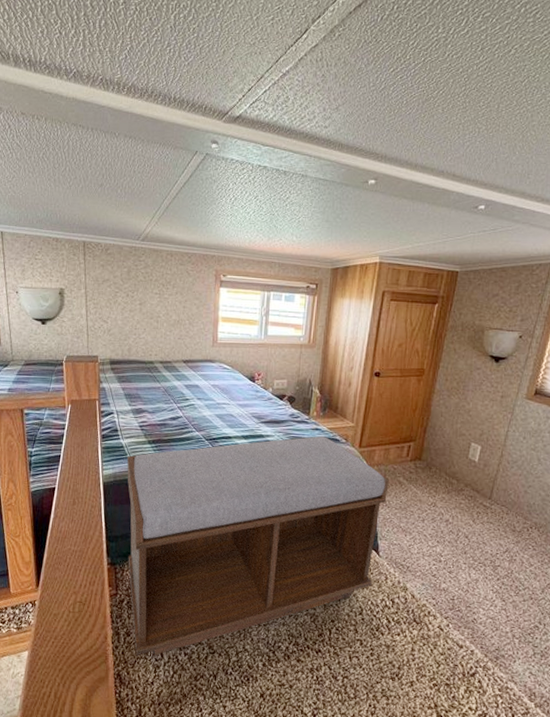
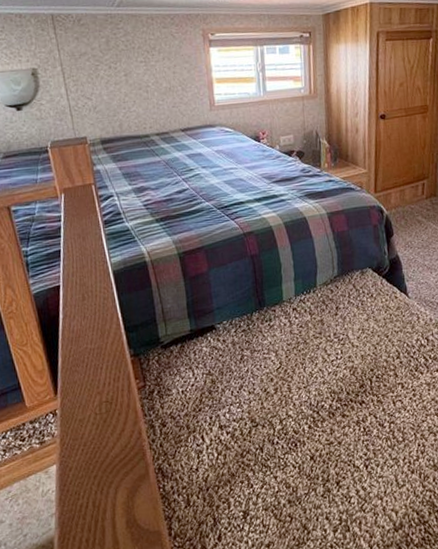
bench: present [126,436,389,656] -> none [134,187,409,446]

